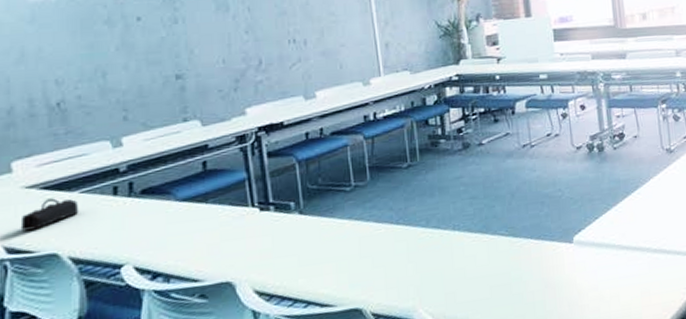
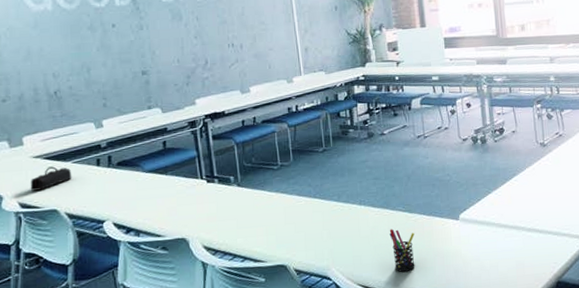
pen holder: none [489,257,521,310] -> present [389,229,415,272]

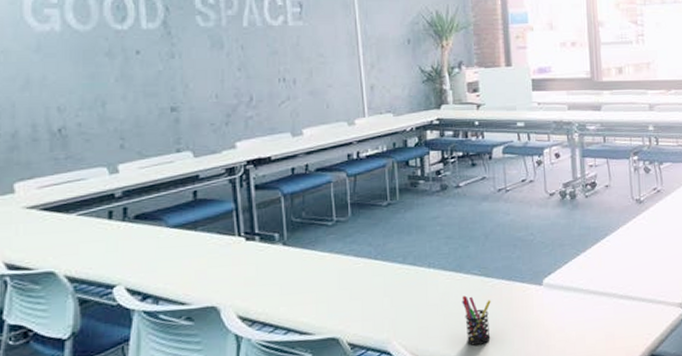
pencil case: present [30,166,72,191] -> none [20,219,76,249]

